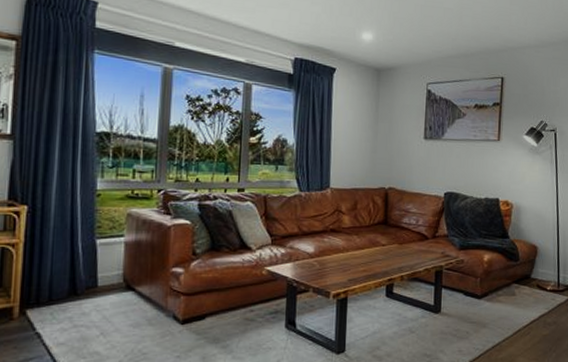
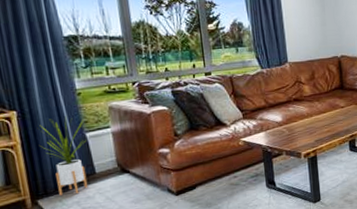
house plant: none [44,218,97,307] -> present [37,116,88,195]

